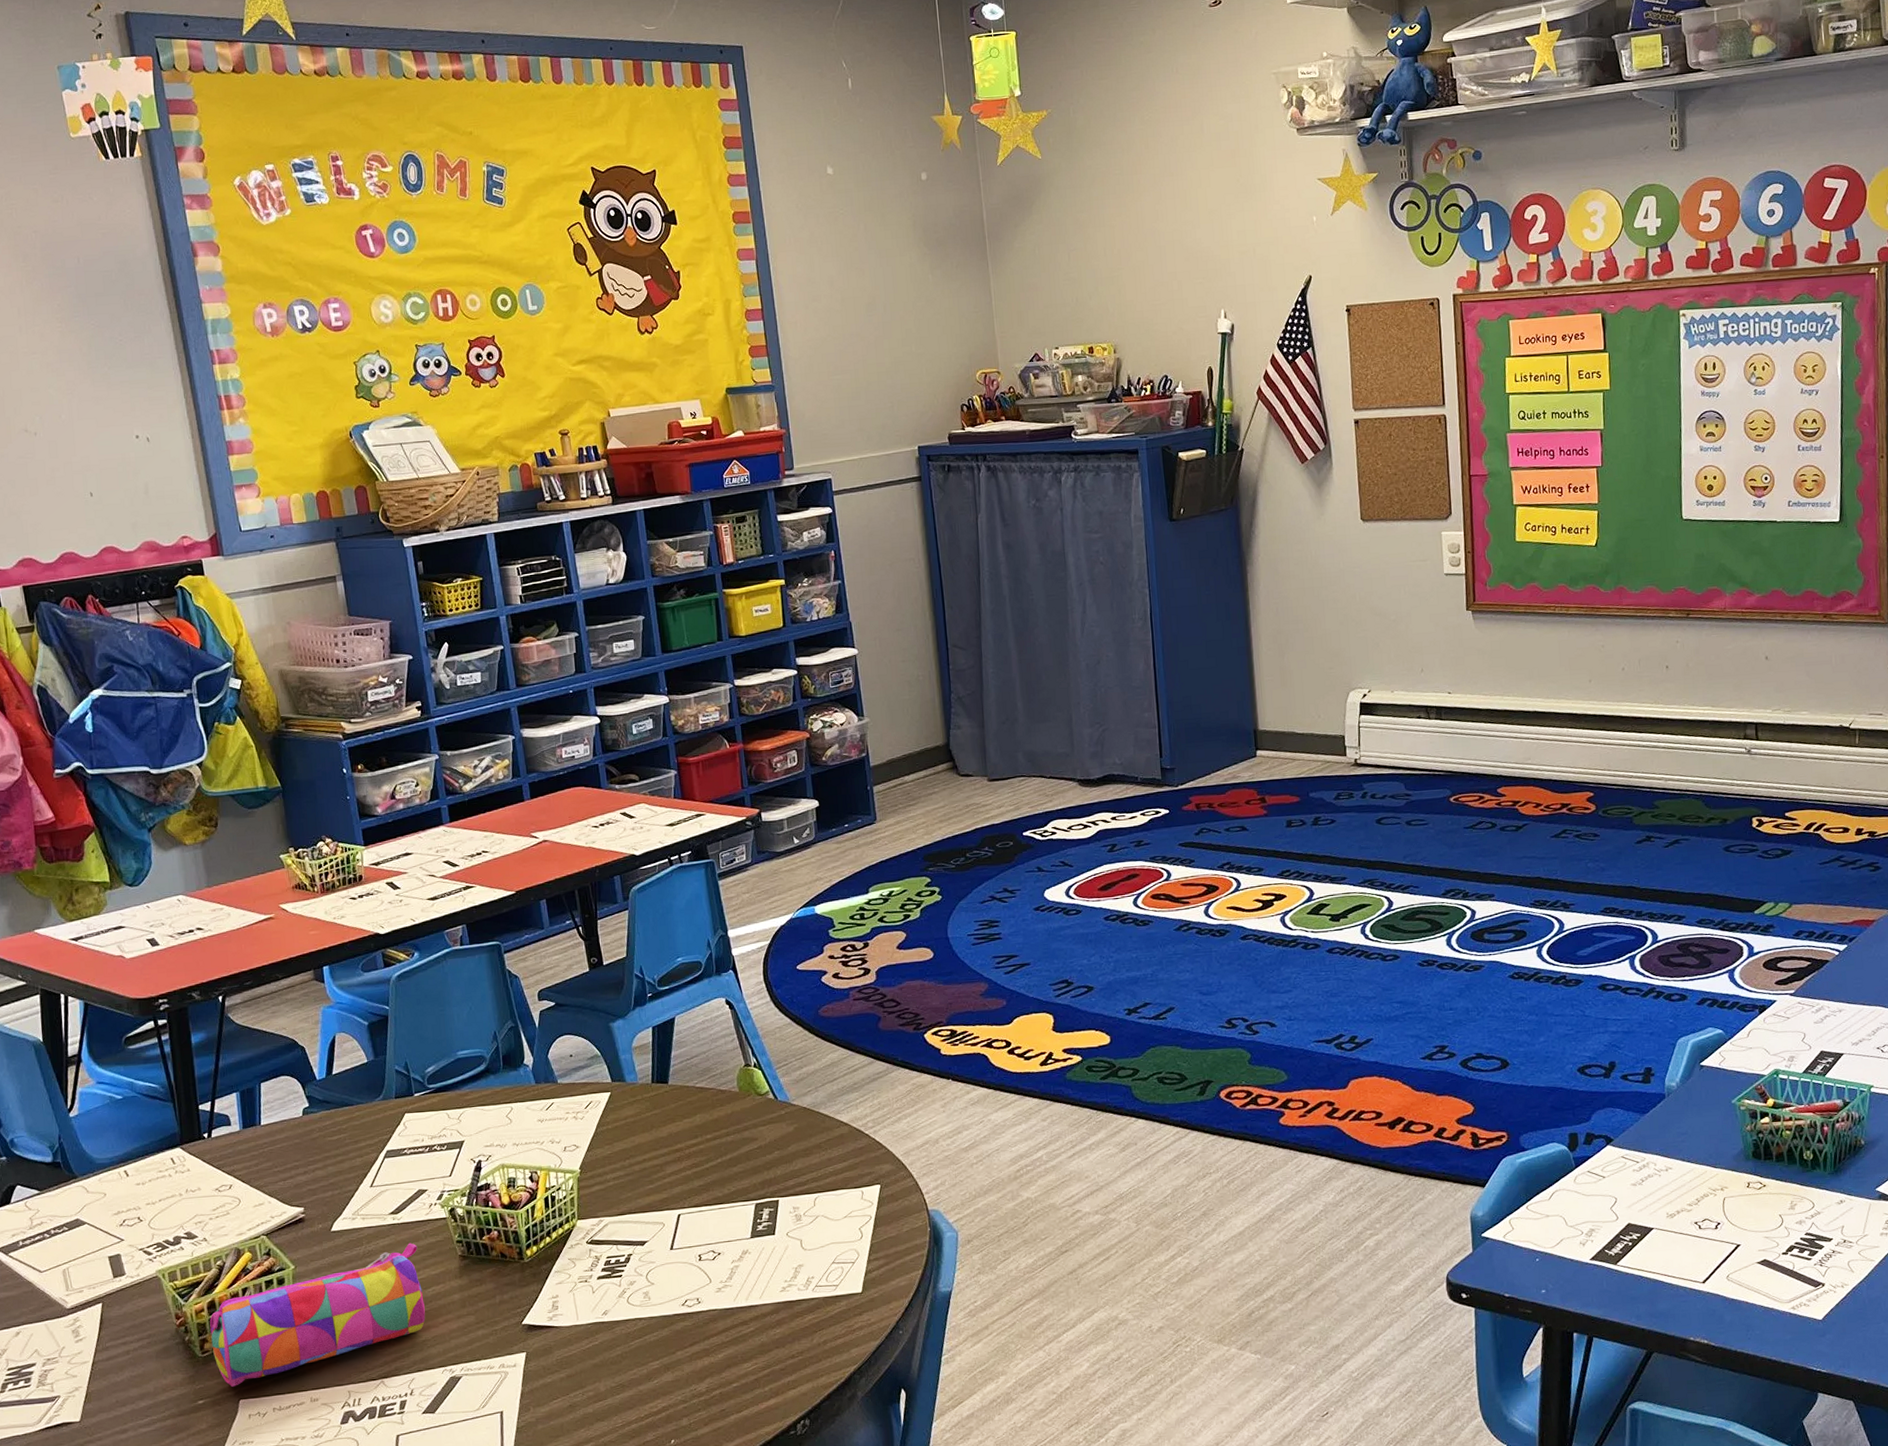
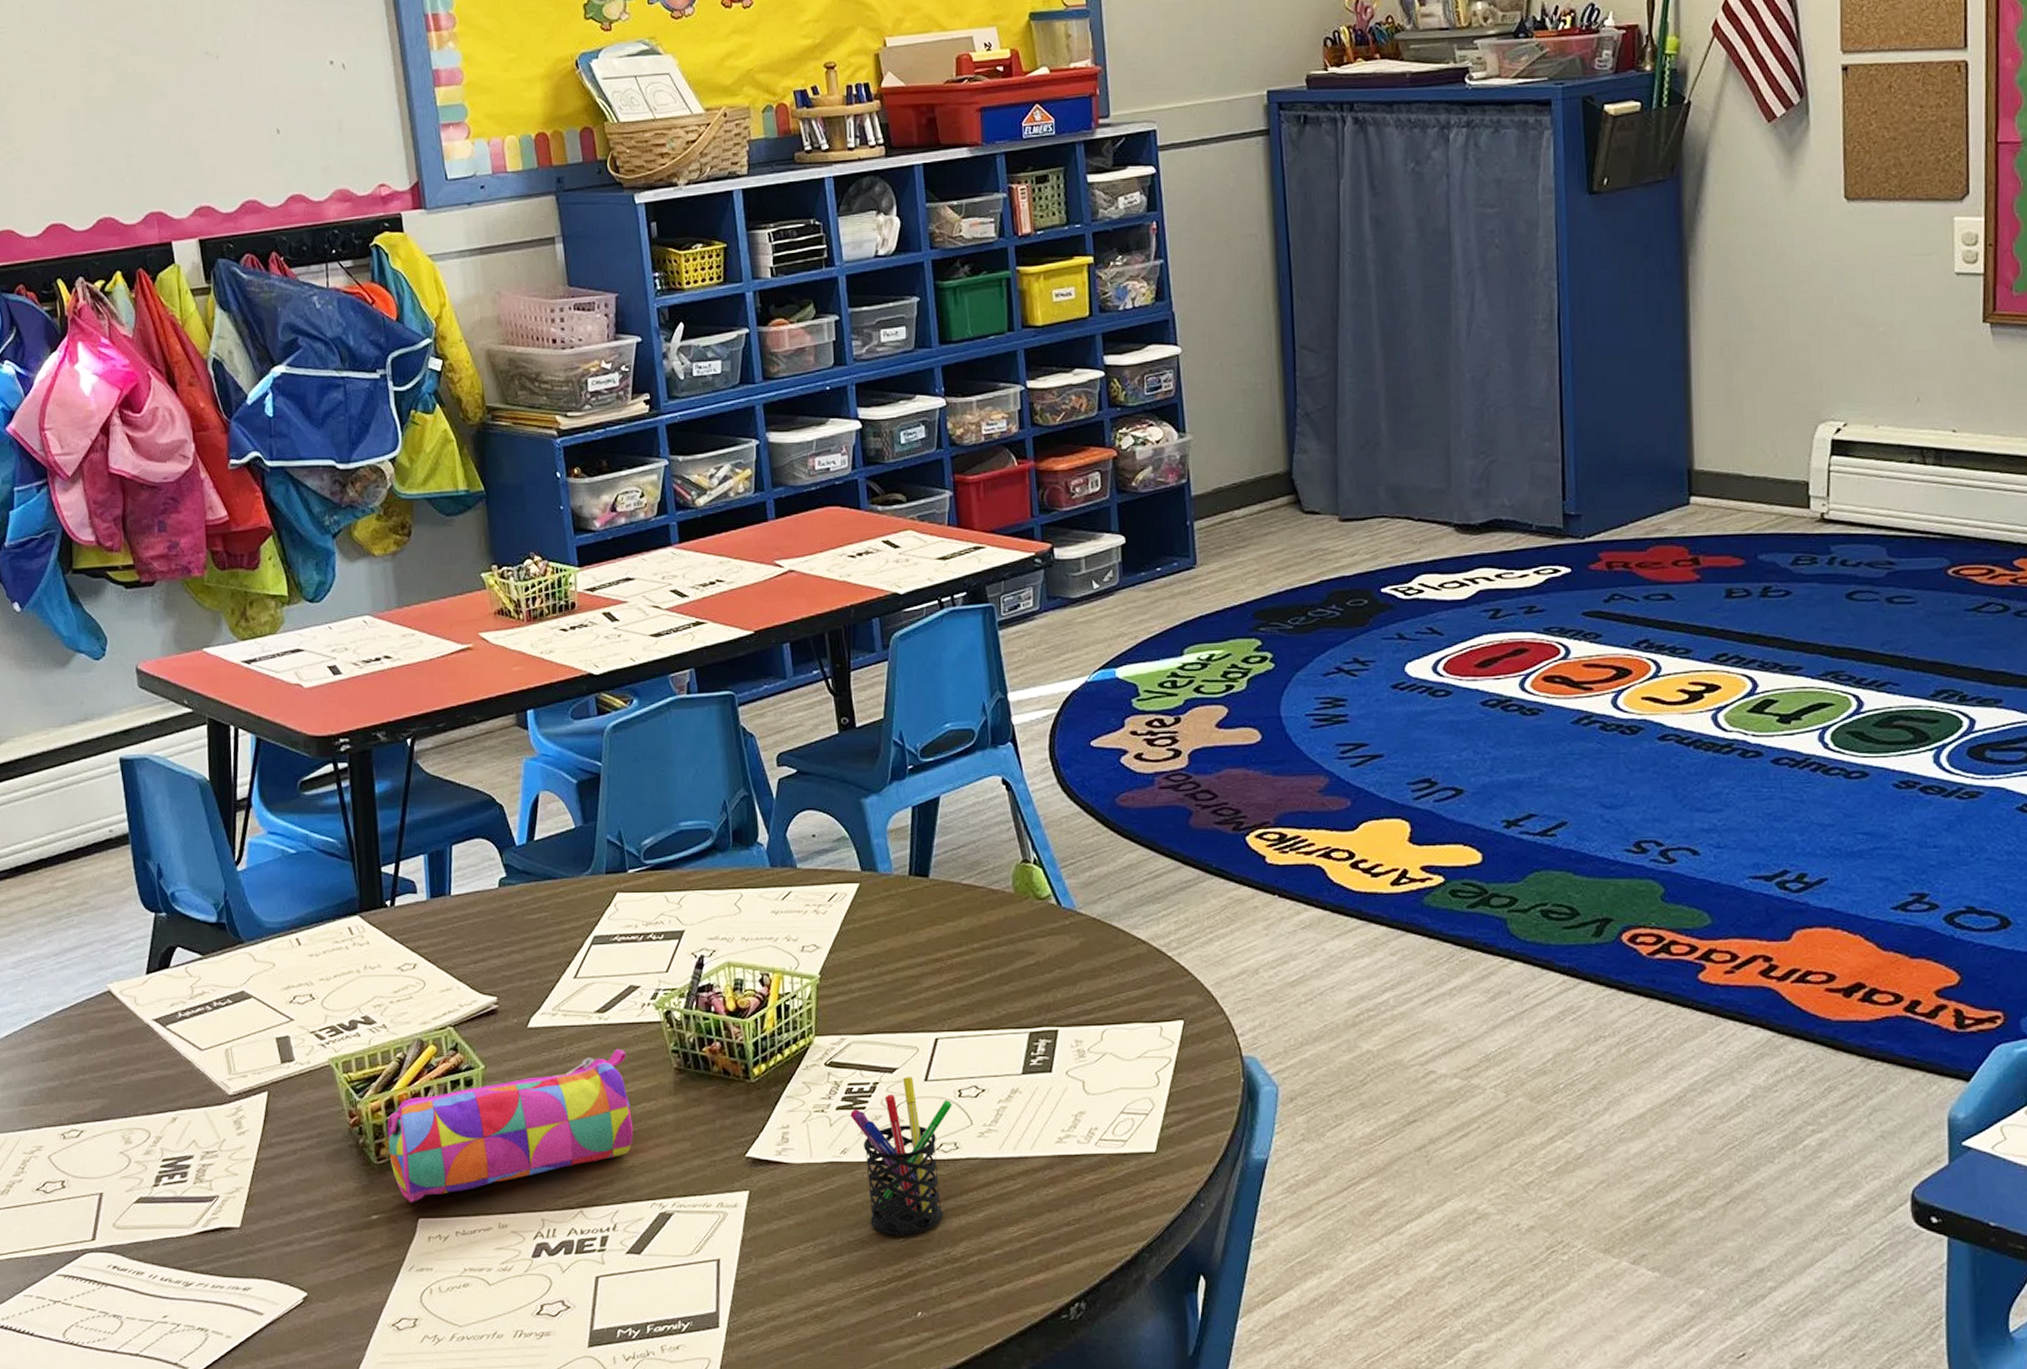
pen holder: none [609,1247,694,1379] -> present [850,1077,952,1236]

